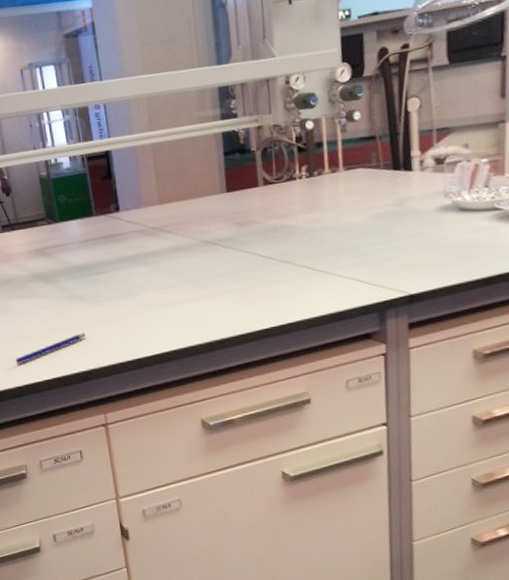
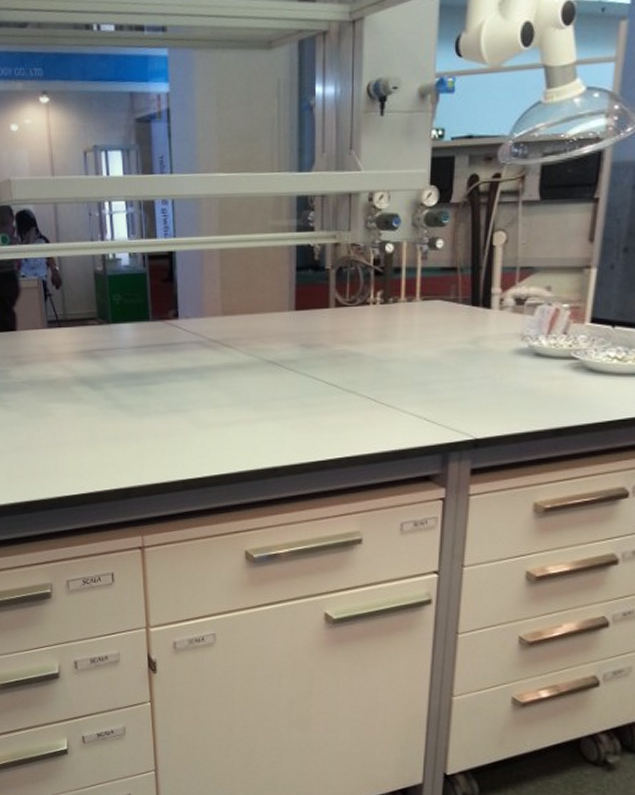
pen: present [15,332,86,364] -> none [49,446,129,473]

